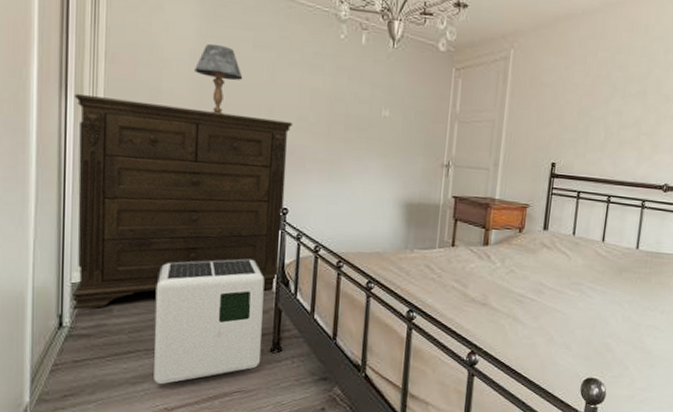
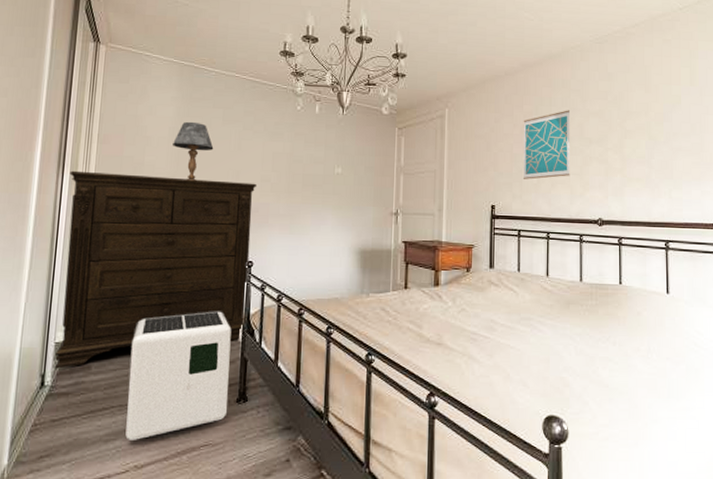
wall art: none [588,60,649,137] -> present [522,110,570,180]

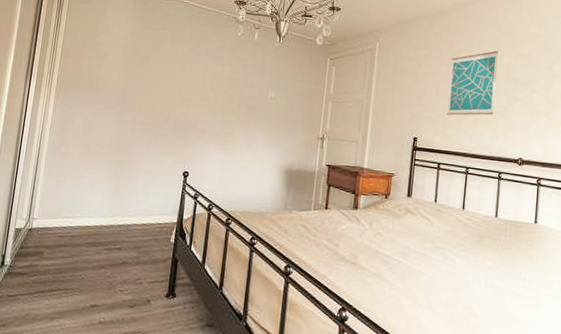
dresser: present [54,170,256,369] -> none [13,78,196,252]
air purifier: present [125,311,232,440] -> none [69,213,166,321]
table lamp: present [173,121,214,181] -> none [125,41,161,95]

